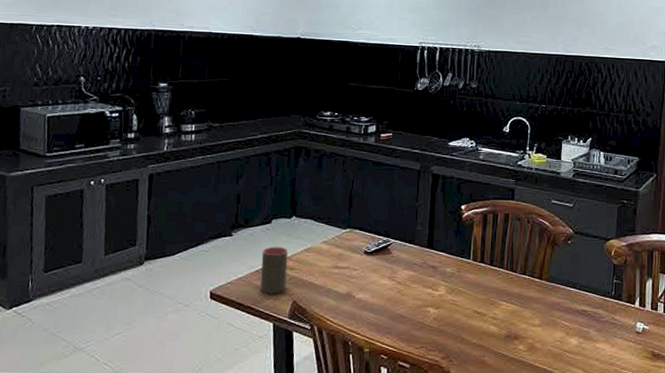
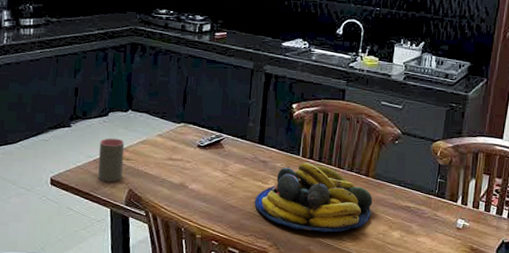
fruit bowl: none [425,267,548,342] -> present [254,163,373,233]

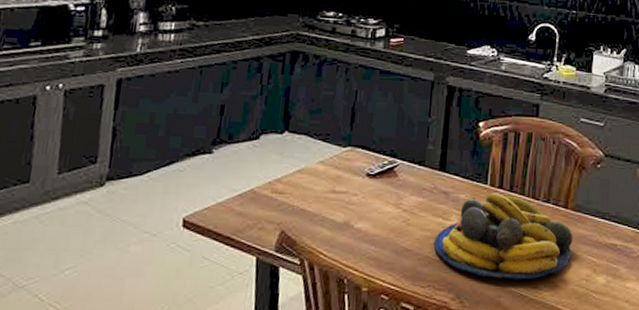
cup: present [98,138,125,183] -> none [243,166,278,223]

